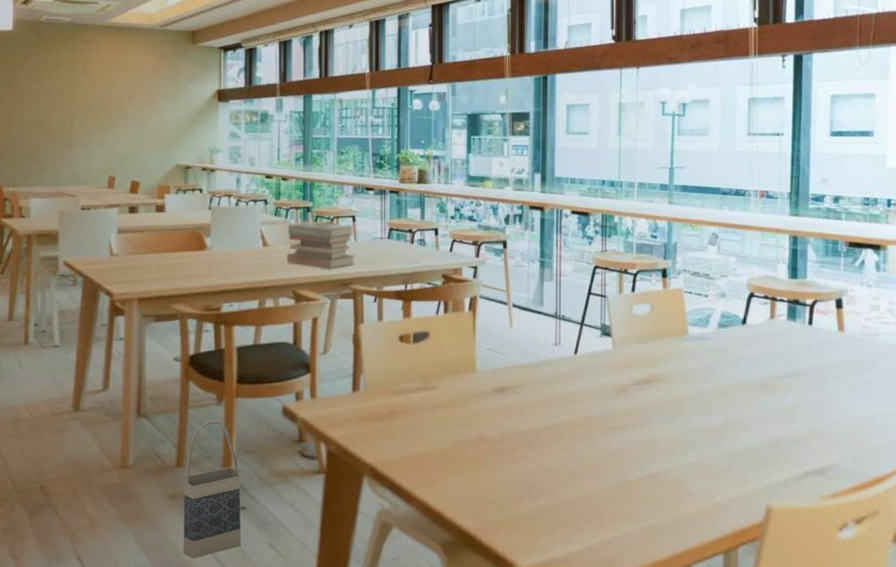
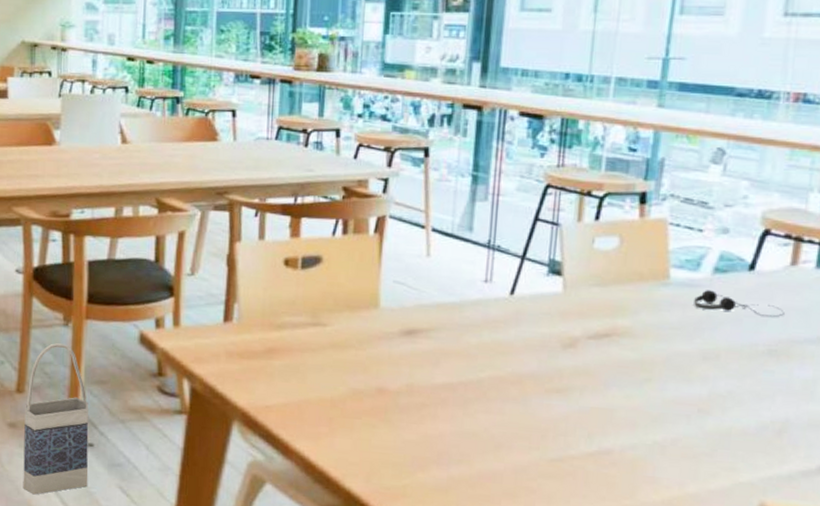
books: present [286,221,354,269] -> none [149,115,233,174]
headphones: none [707,341,769,359] -> present [694,290,785,317]

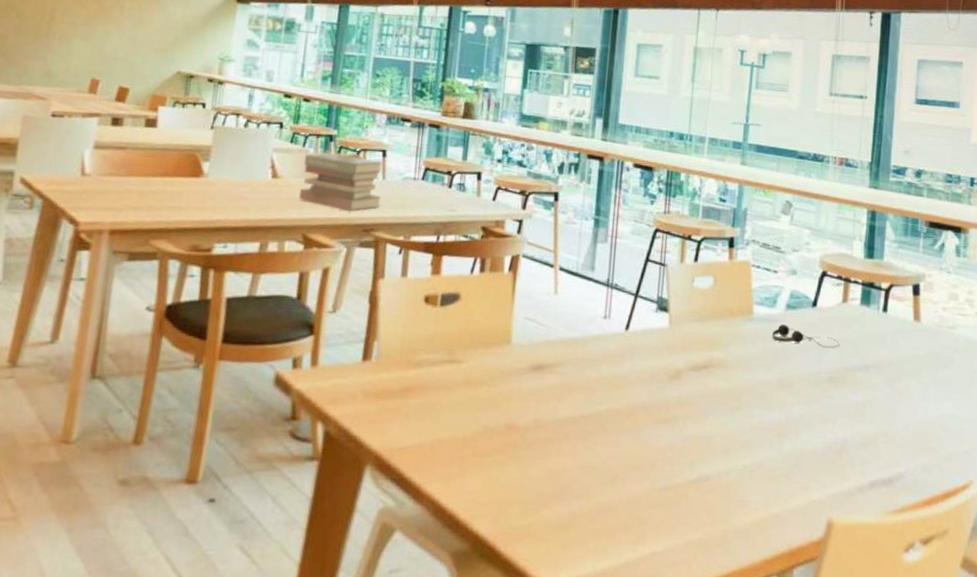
bag: present [23,343,89,495] -> none [128,387,214,563]
books: none [149,115,233,174] -> present [298,153,383,211]

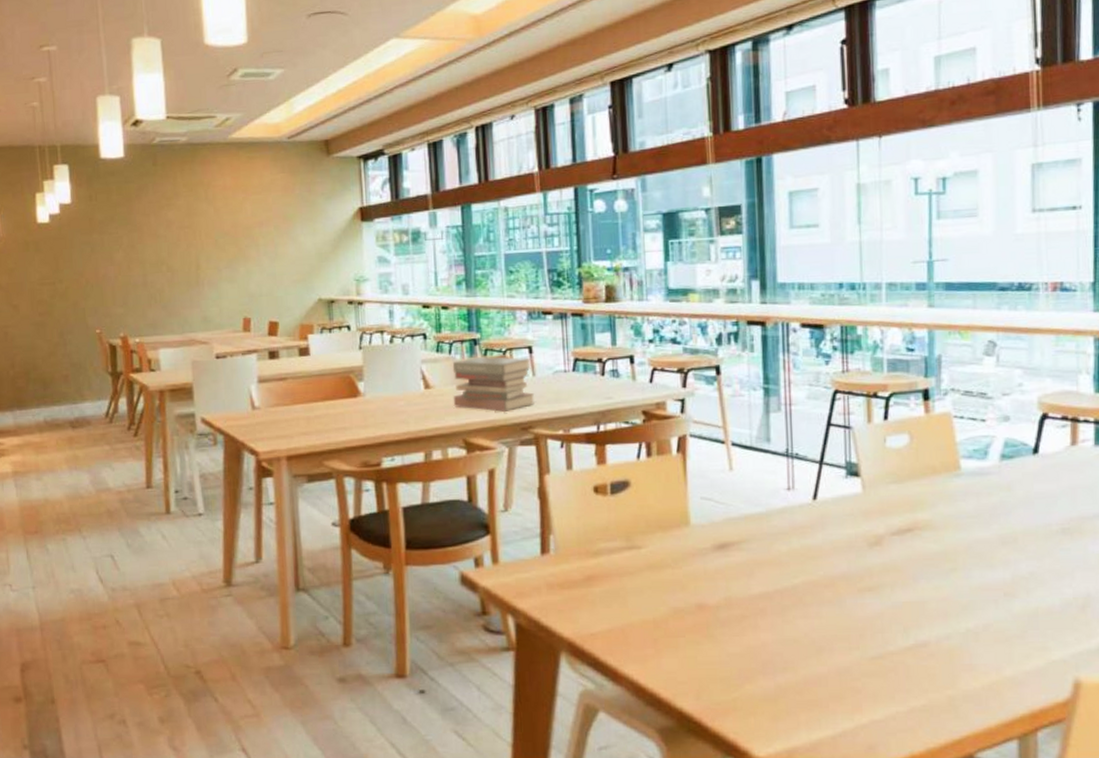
headphones: present [772,324,840,348] -> none [986,477,1072,497]

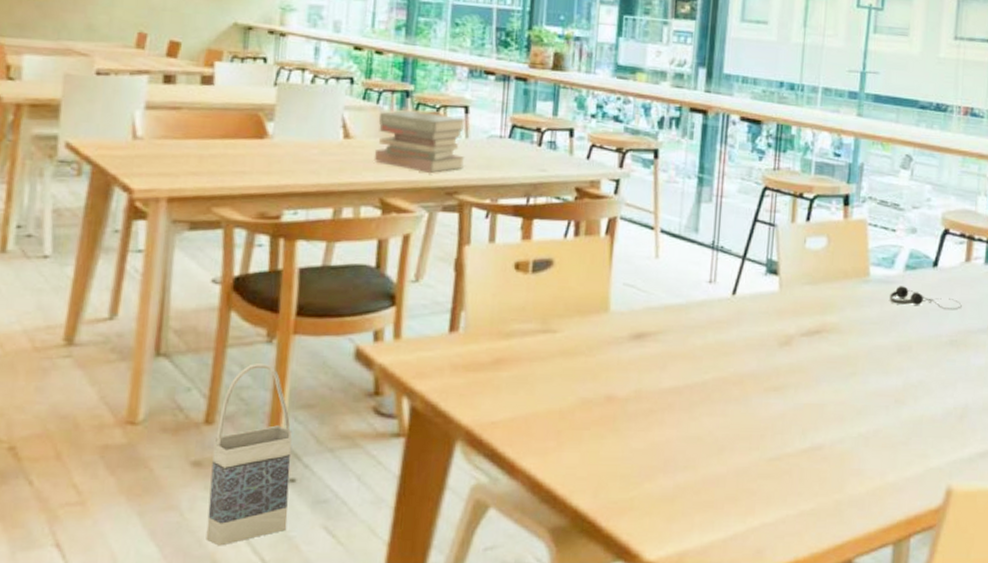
bag: none [353,592,423,749] -> present [206,364,292,546]
headphones: none [986,477,1072,497] -> present [890,286,962,309]

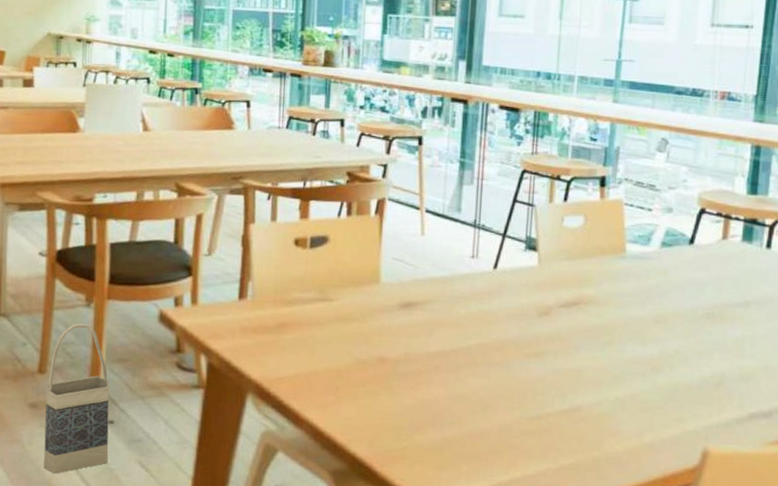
books: present [373,110,466,173] -> none [169,105,248,160]
headphones: present [890,286,962,309] -> none [646,262,718,284]

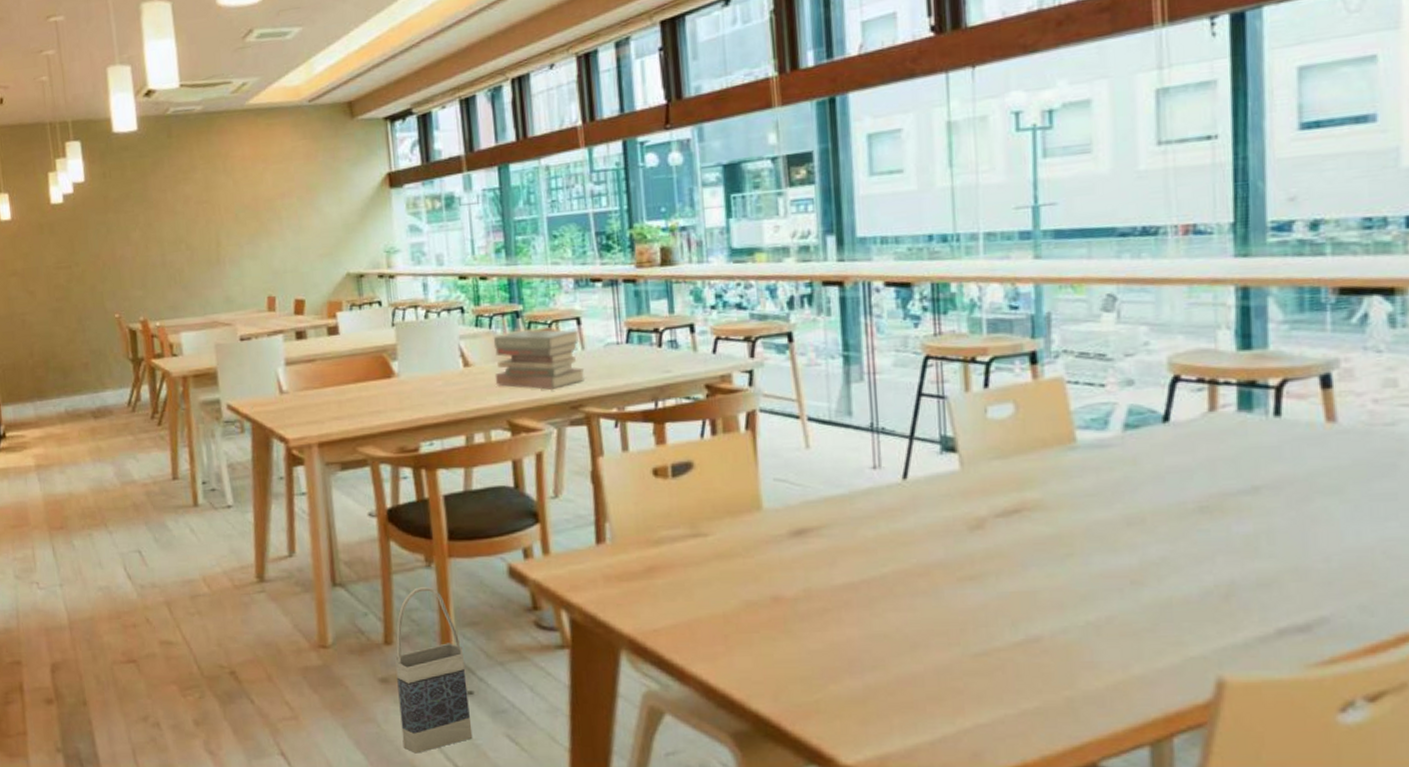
books: none [169,105,248,160] -> present [493,329,584,390]

